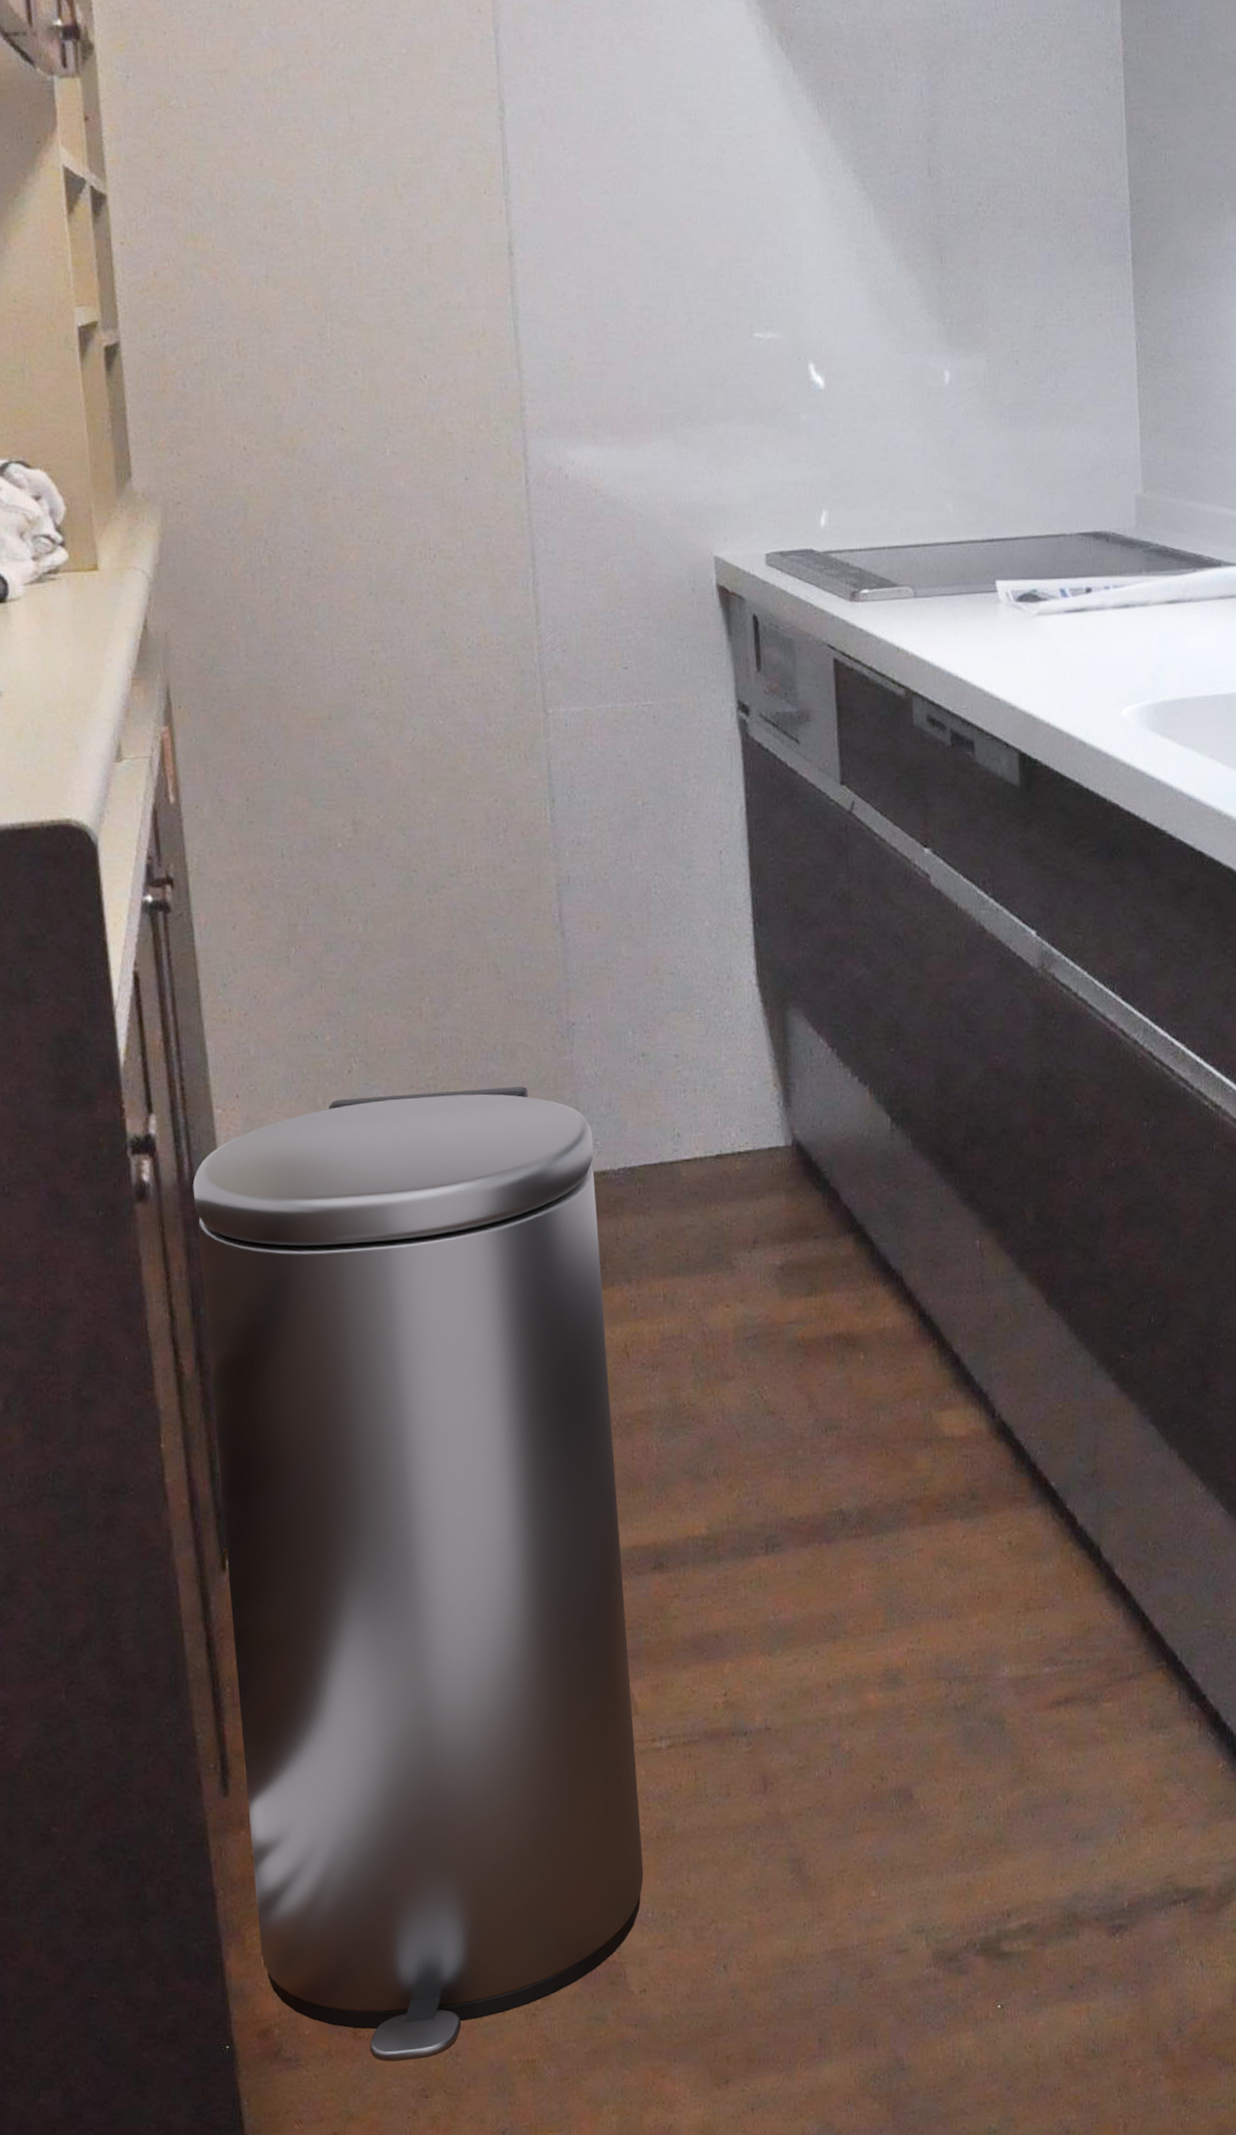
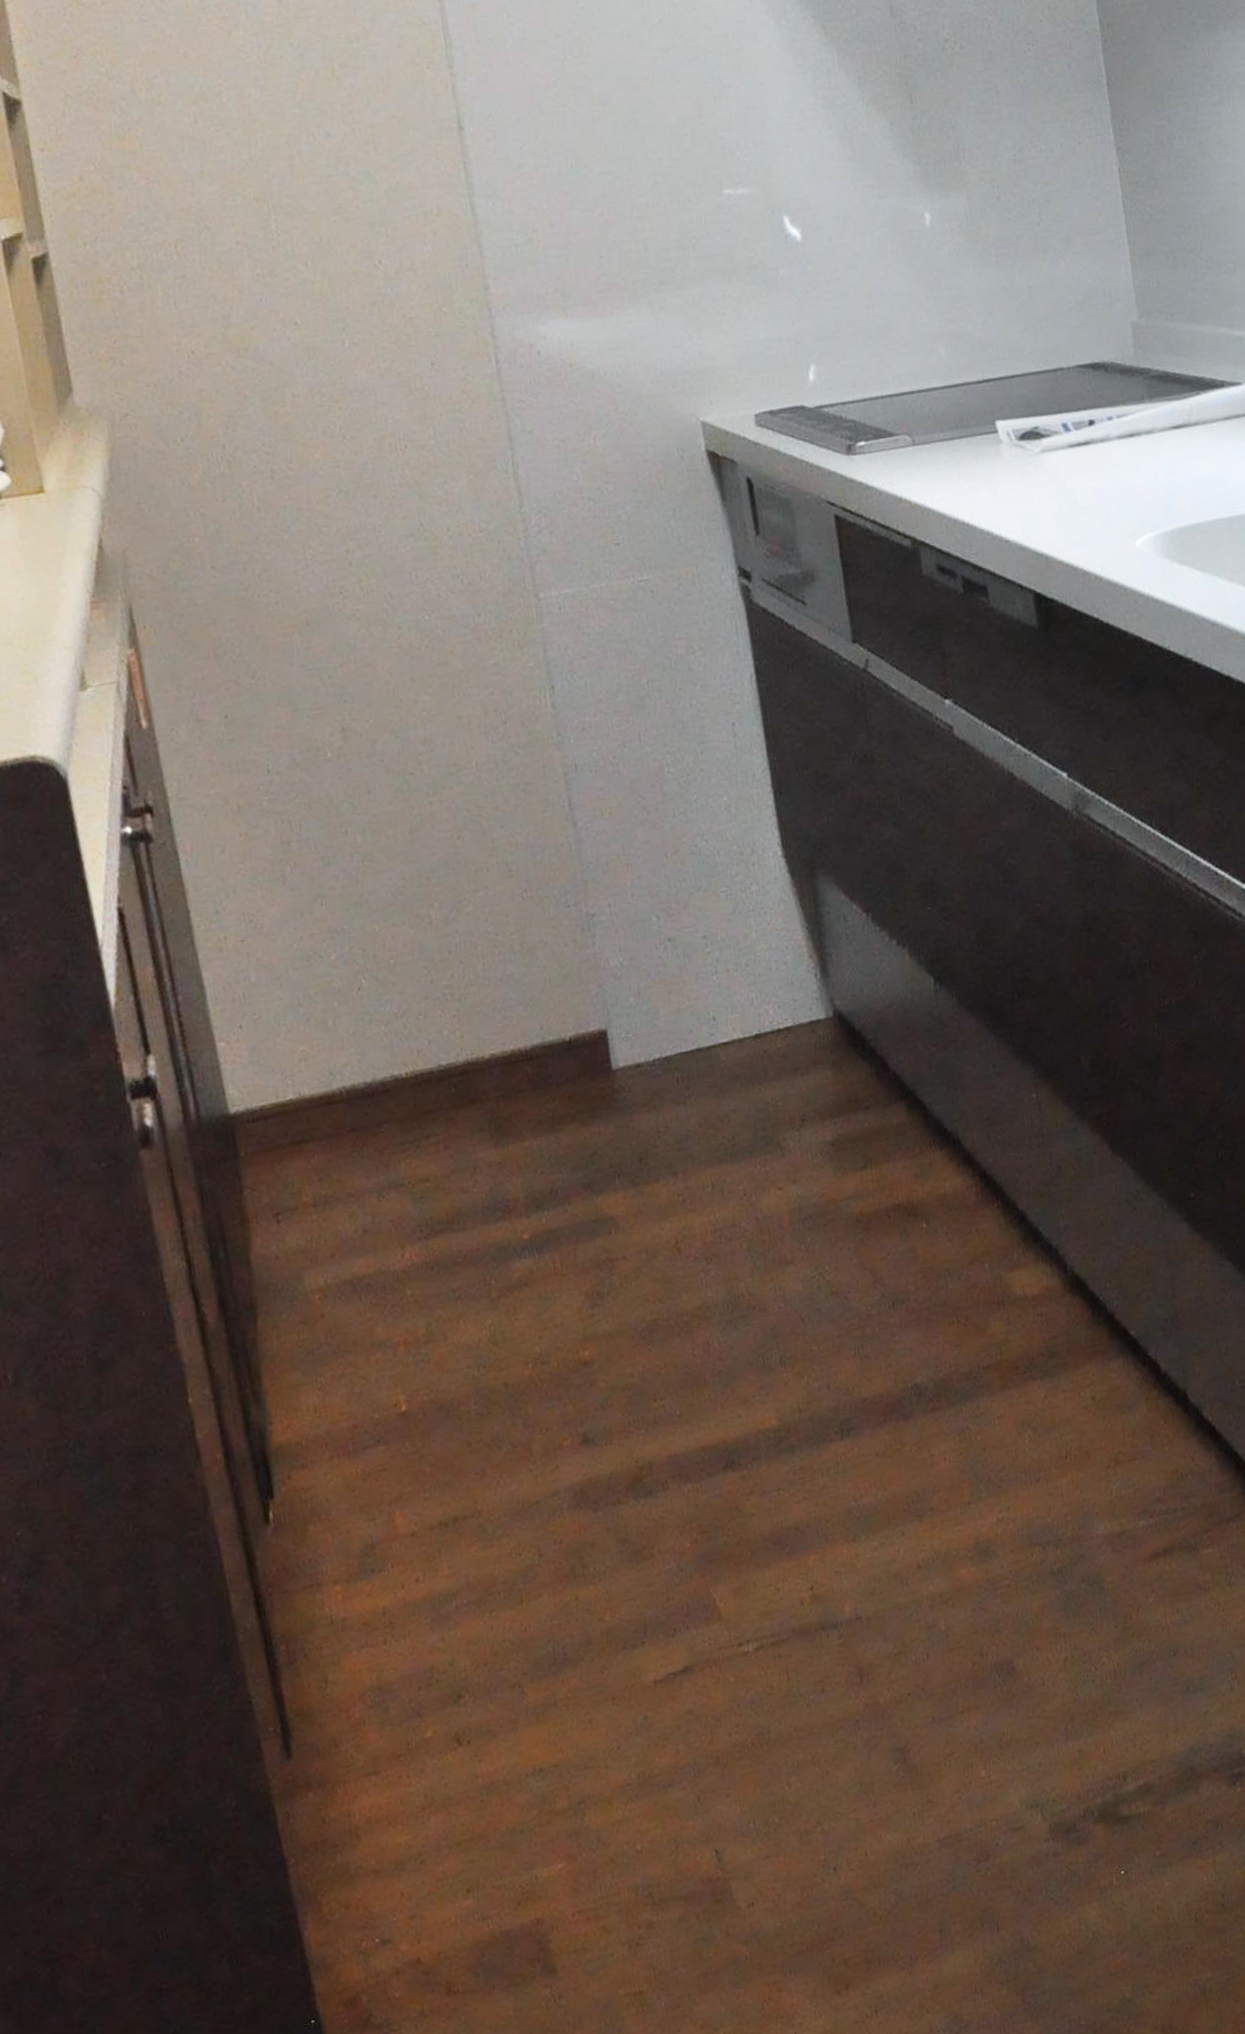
pedal bin: present [192,1086,644,2062] -> none [200,985,742,2015]

